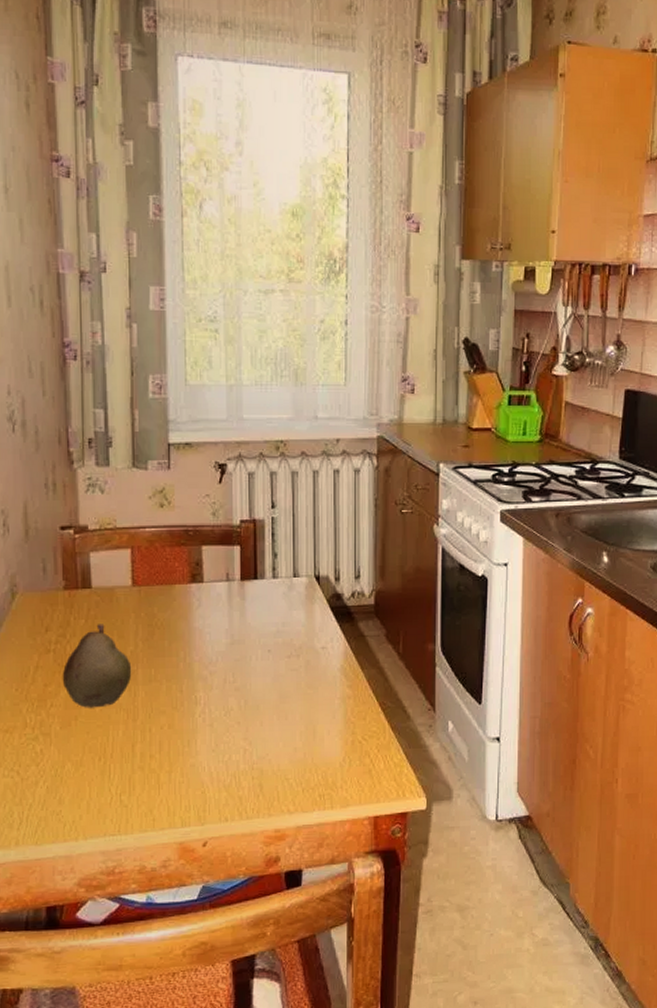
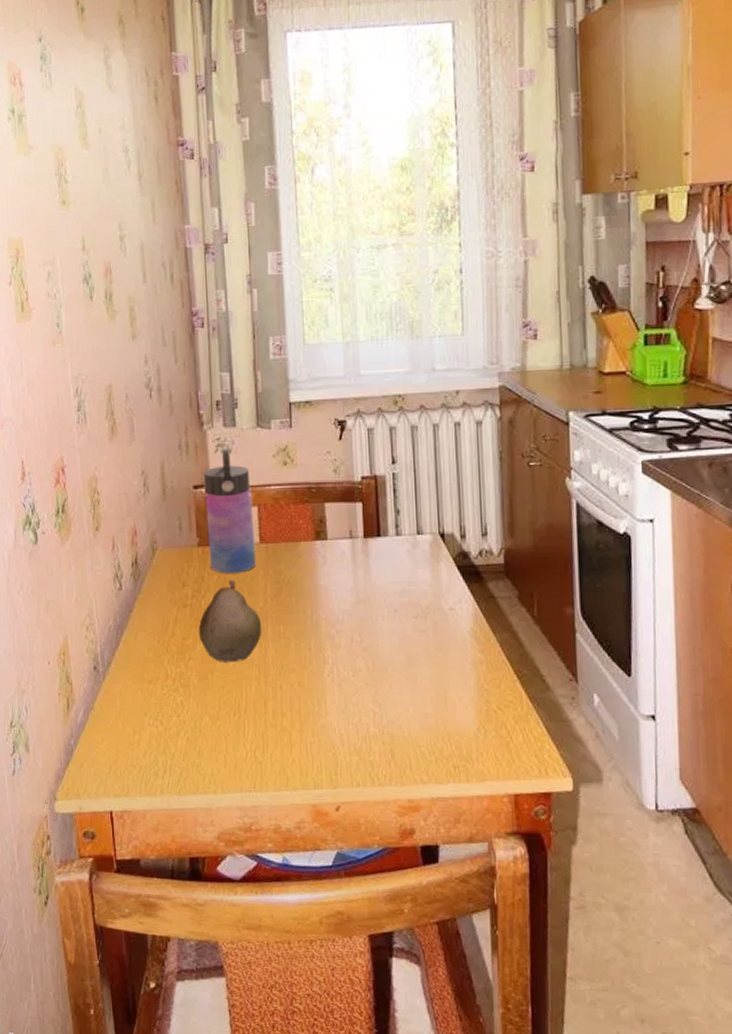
water bottle: none [72,488,128,617] -> present [203,447,257,573]

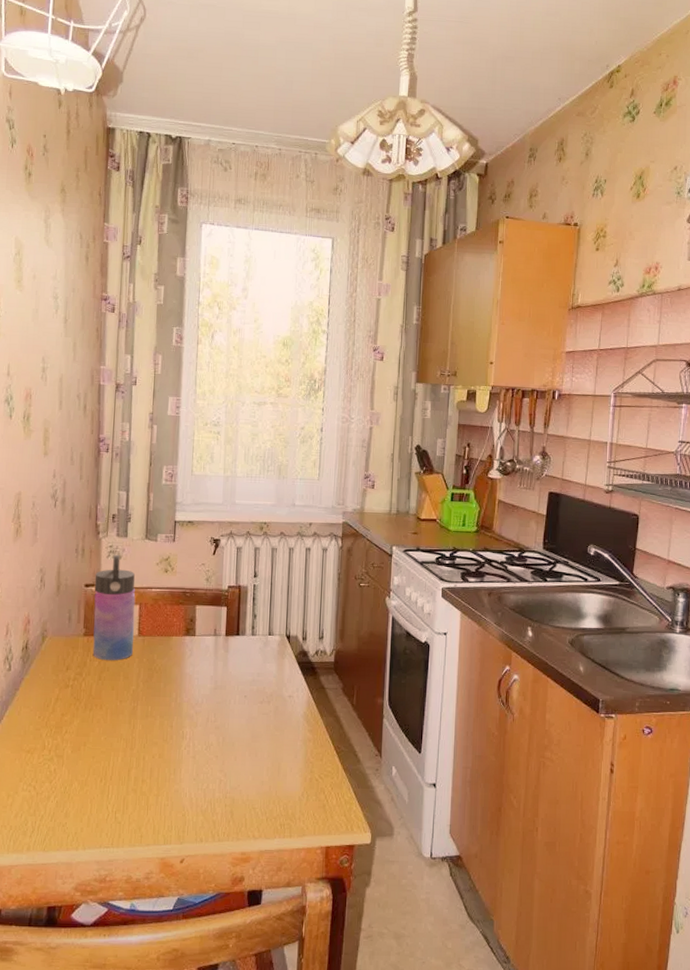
fruit: present [198,580,262,663] -> none [76,666,133,736]

